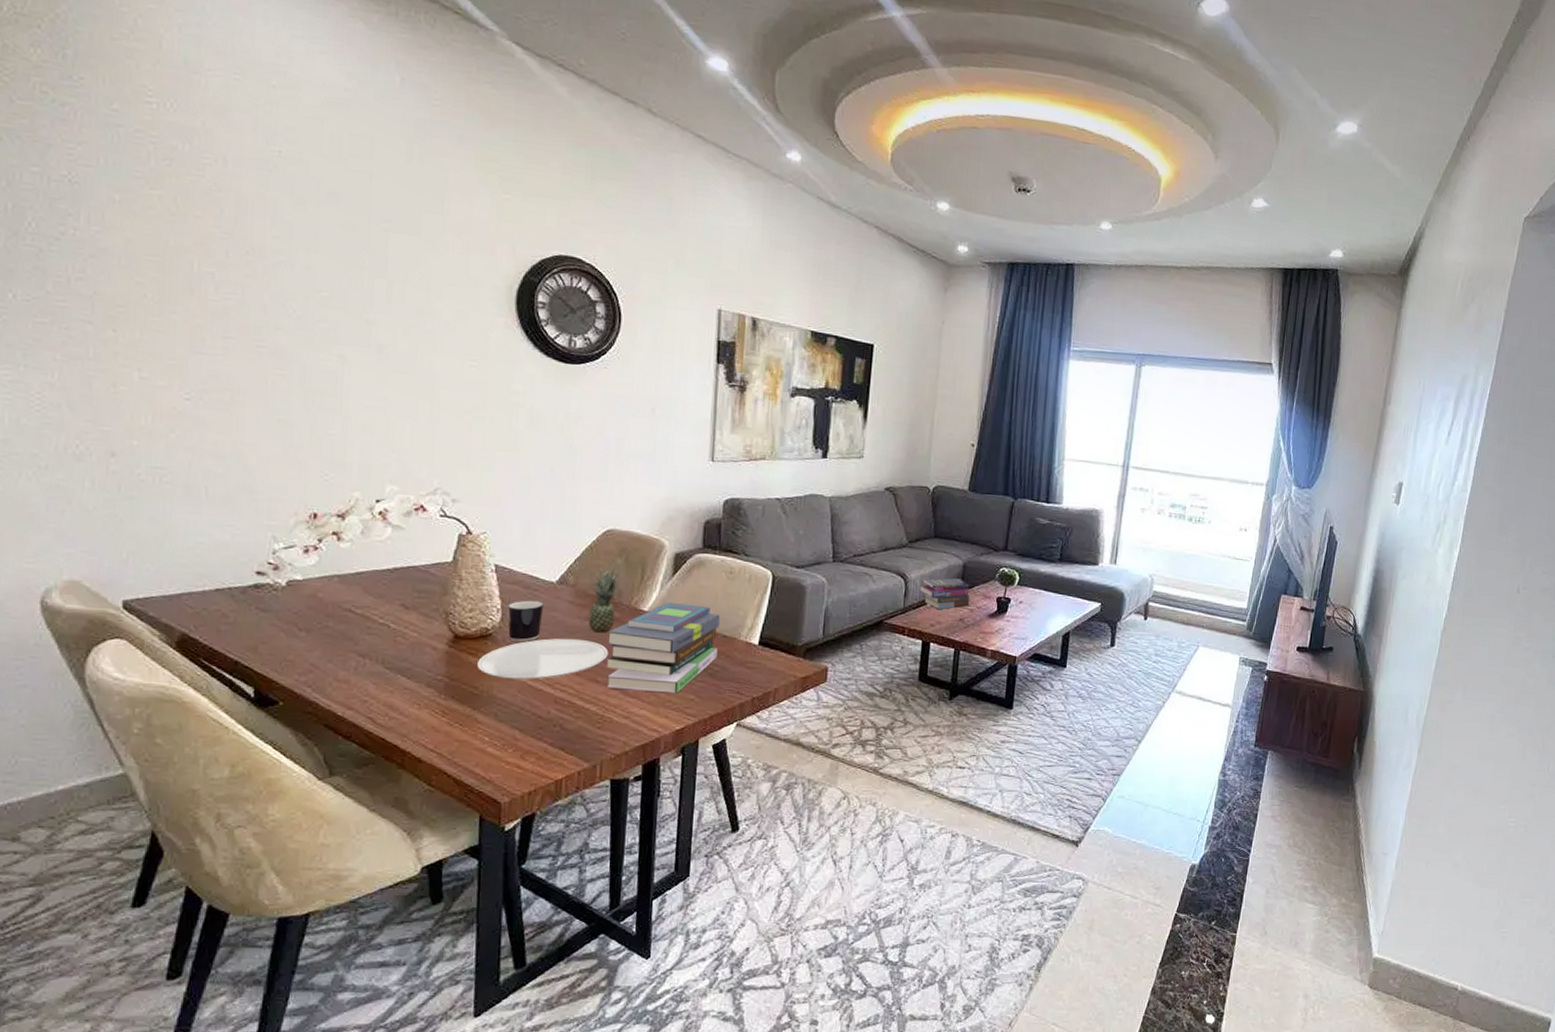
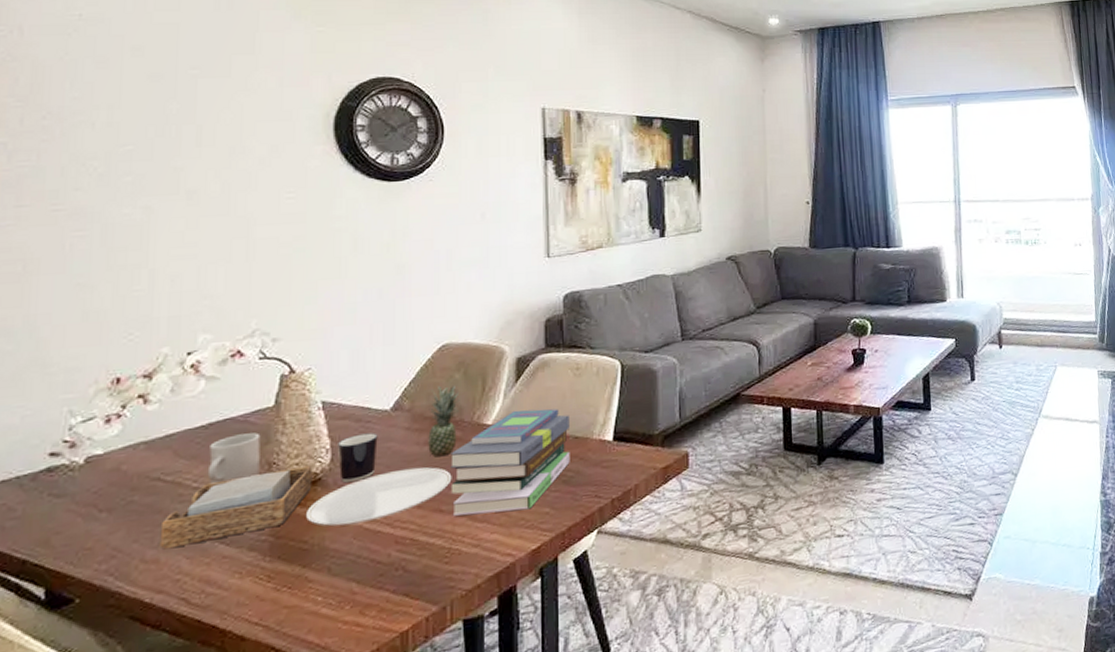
napkin holder: none [350,620,485,673] -> present [159,465,313,550]
cup: none [392,582,439,623] -> present [207,433,261,485]
books: present [919,577,970,610] -> none [773,336,826,373]

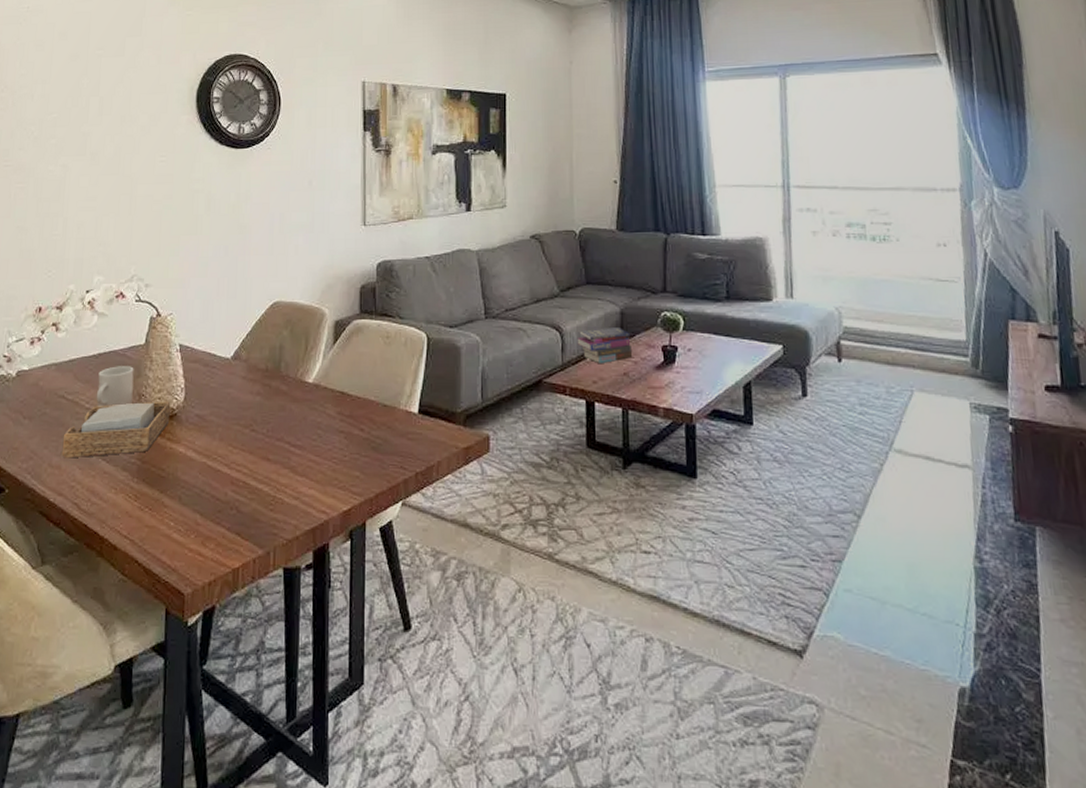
plate: present [306,467,452,527] -> none [165,415,278,460]
mug: present [336,432,378,483] -> none [189,378,221,421]
fruit: present [428,385,460,457] -> none [260,340,287,408]
books: present [450,409,570,516] -> none [277,372,379,471]
books: none [773,336,826,373] -> present [577,326,633,364]

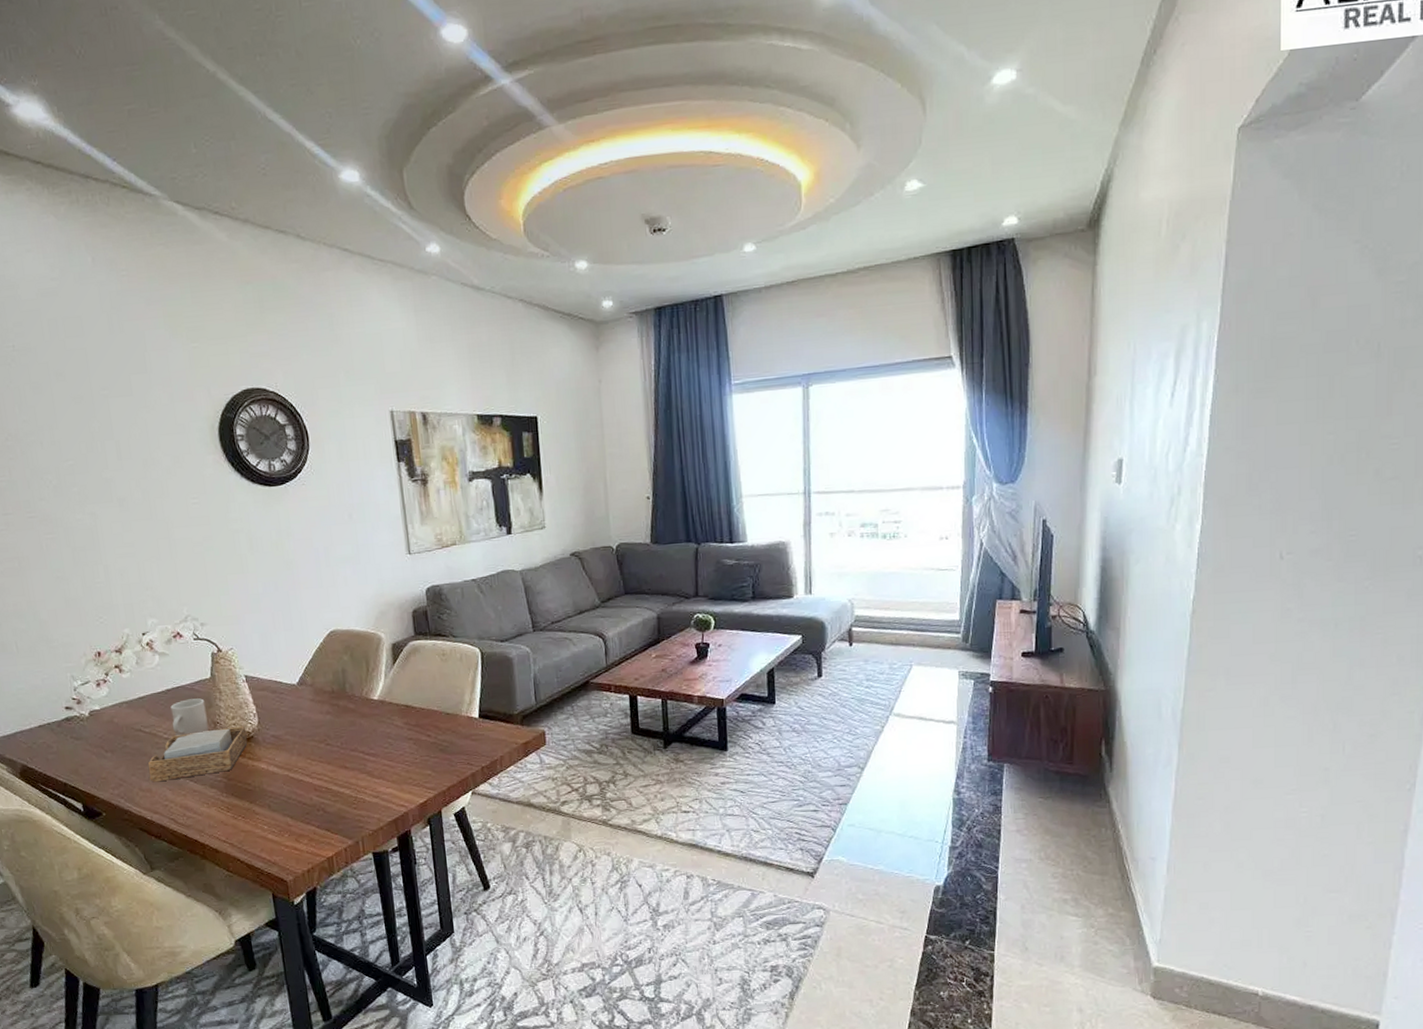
books: present [577,326,633,364] -> none [618,629,670,664]

